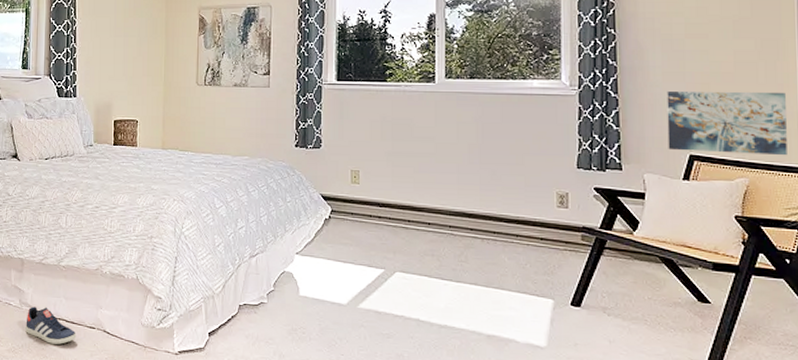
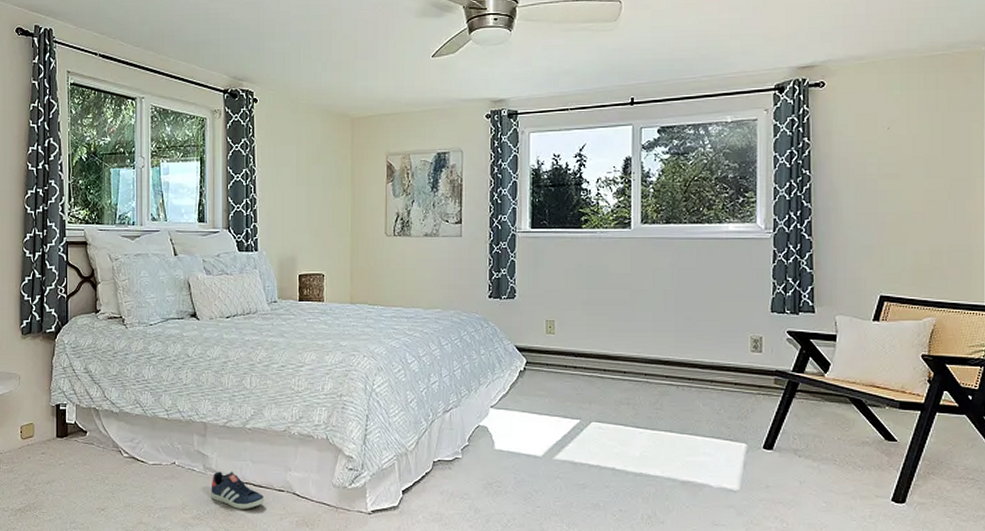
wall art: present [667,91,787,156] -> none [859,231,973,294]

